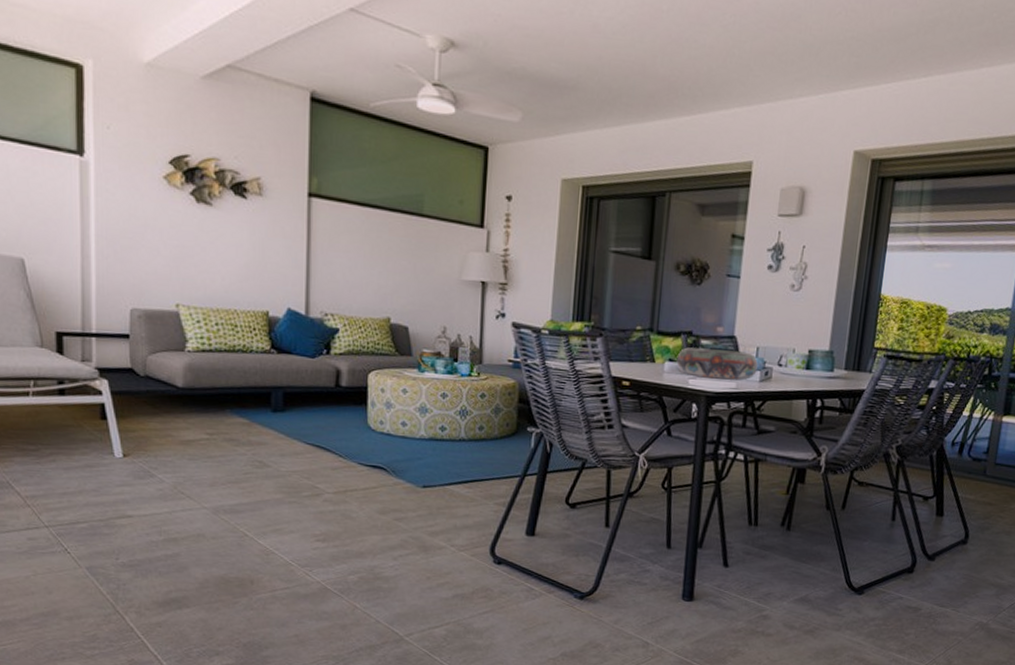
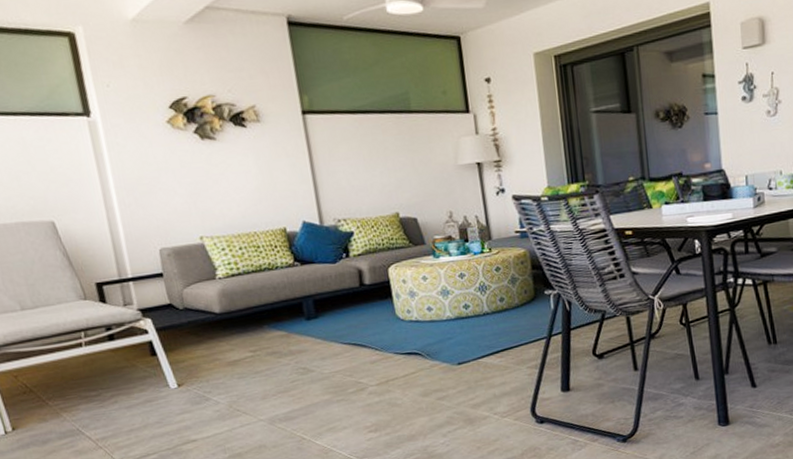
decorative bowl: present [676,347,758,381] -> none [672,182,750,215]

